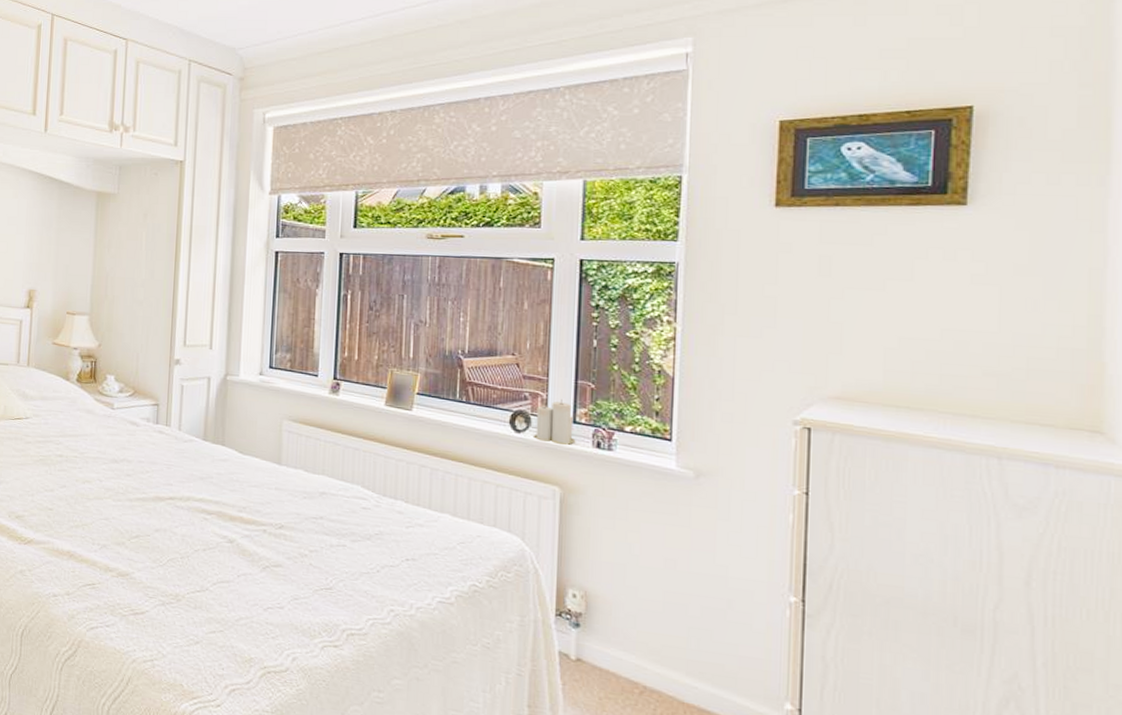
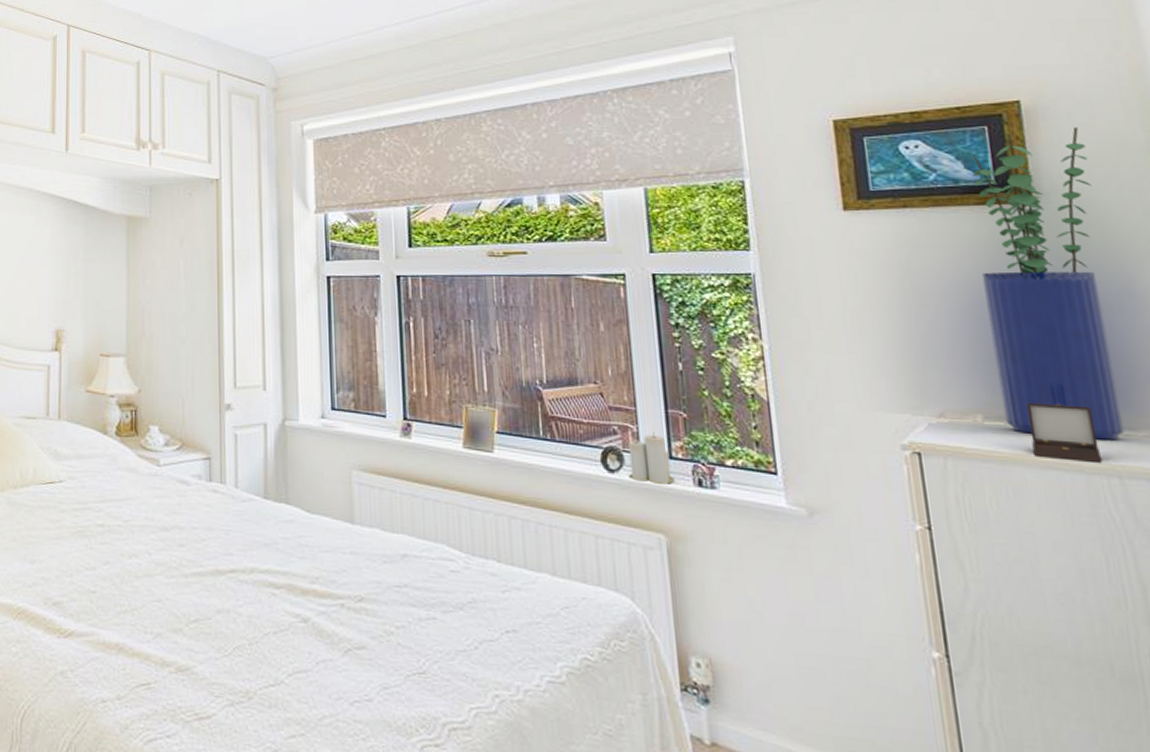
vase: none [898,133,1032,426] -> present [973,127,1124,440]
jewelry box: none [920,388,985,446] -> present [1026,402,1102,464]

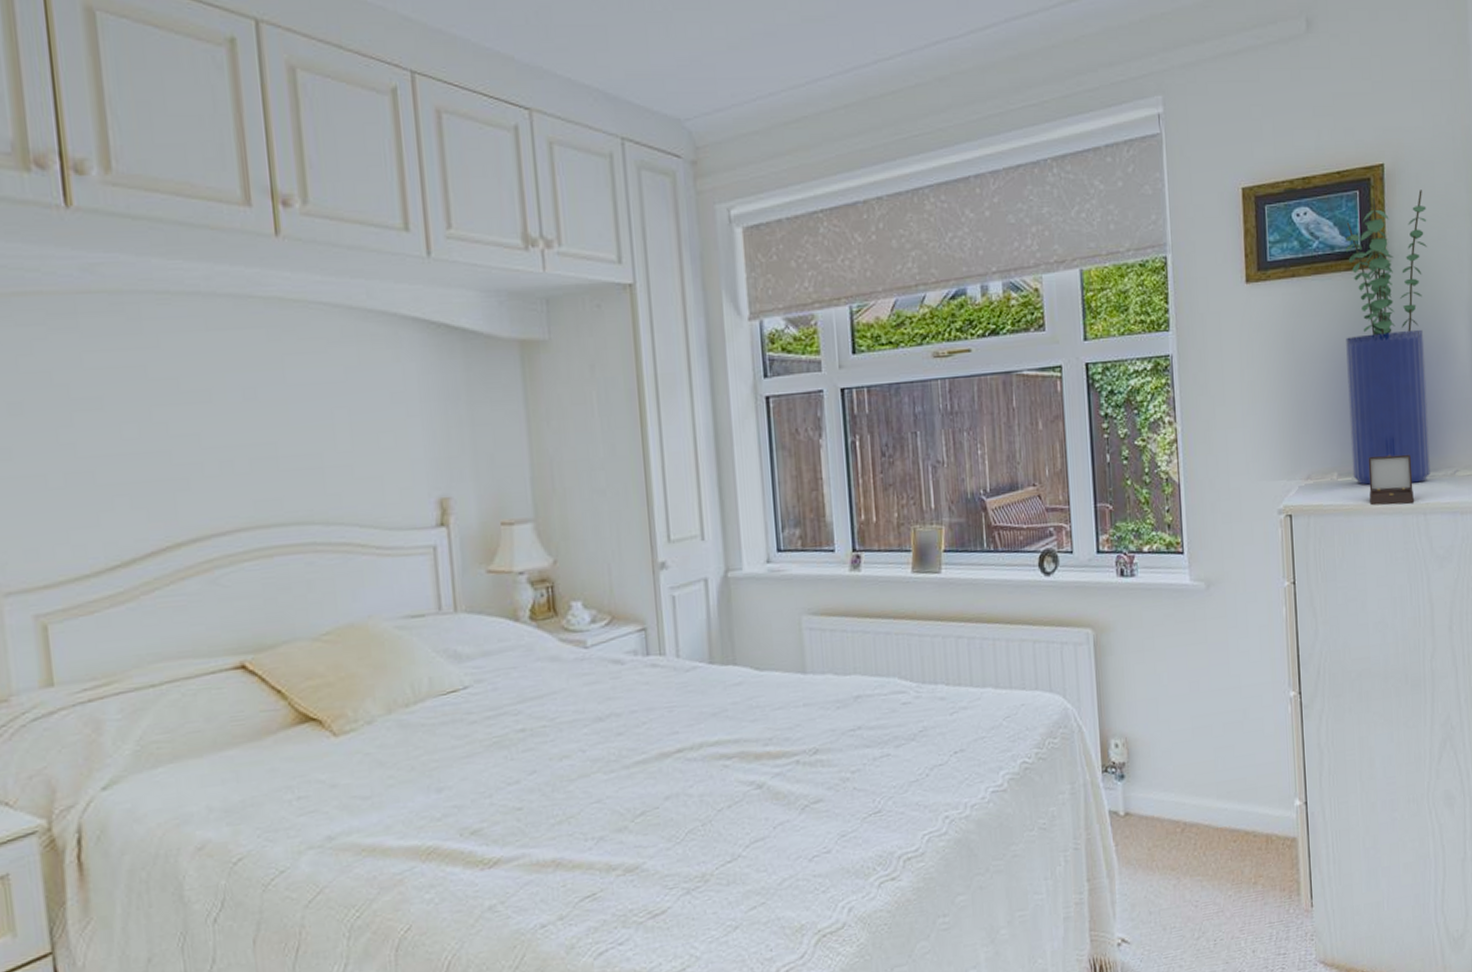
candle: present [628,432,675,486] -> none [1062,529,1102,581]

